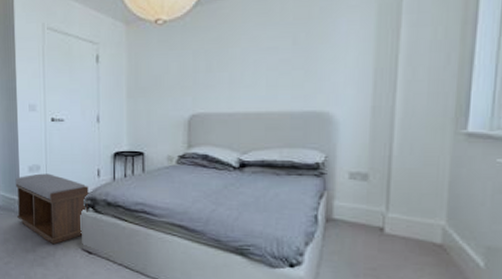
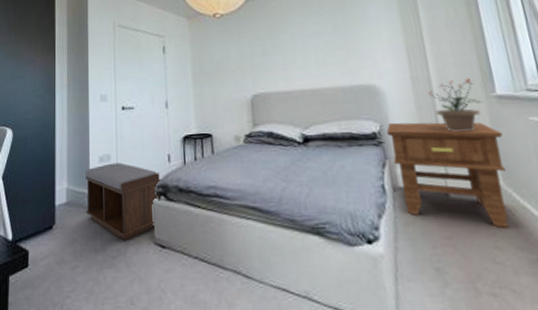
side table: none [331,154,461,265] -> present [386,122,509,228]
potted plant: none [388,111,450,170] -> present [428,78,484,133]

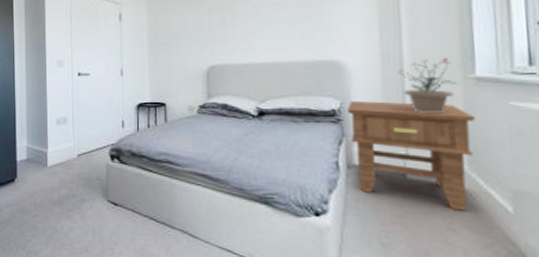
bench: present [85,162,160,241] -> none [43,126,114,197]

